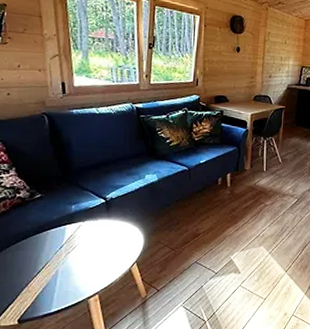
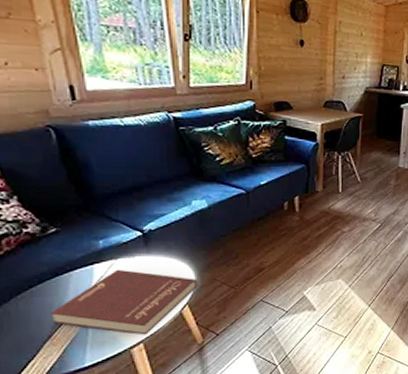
book: none [30,230,145,288] -> present [51,269,198,335]

